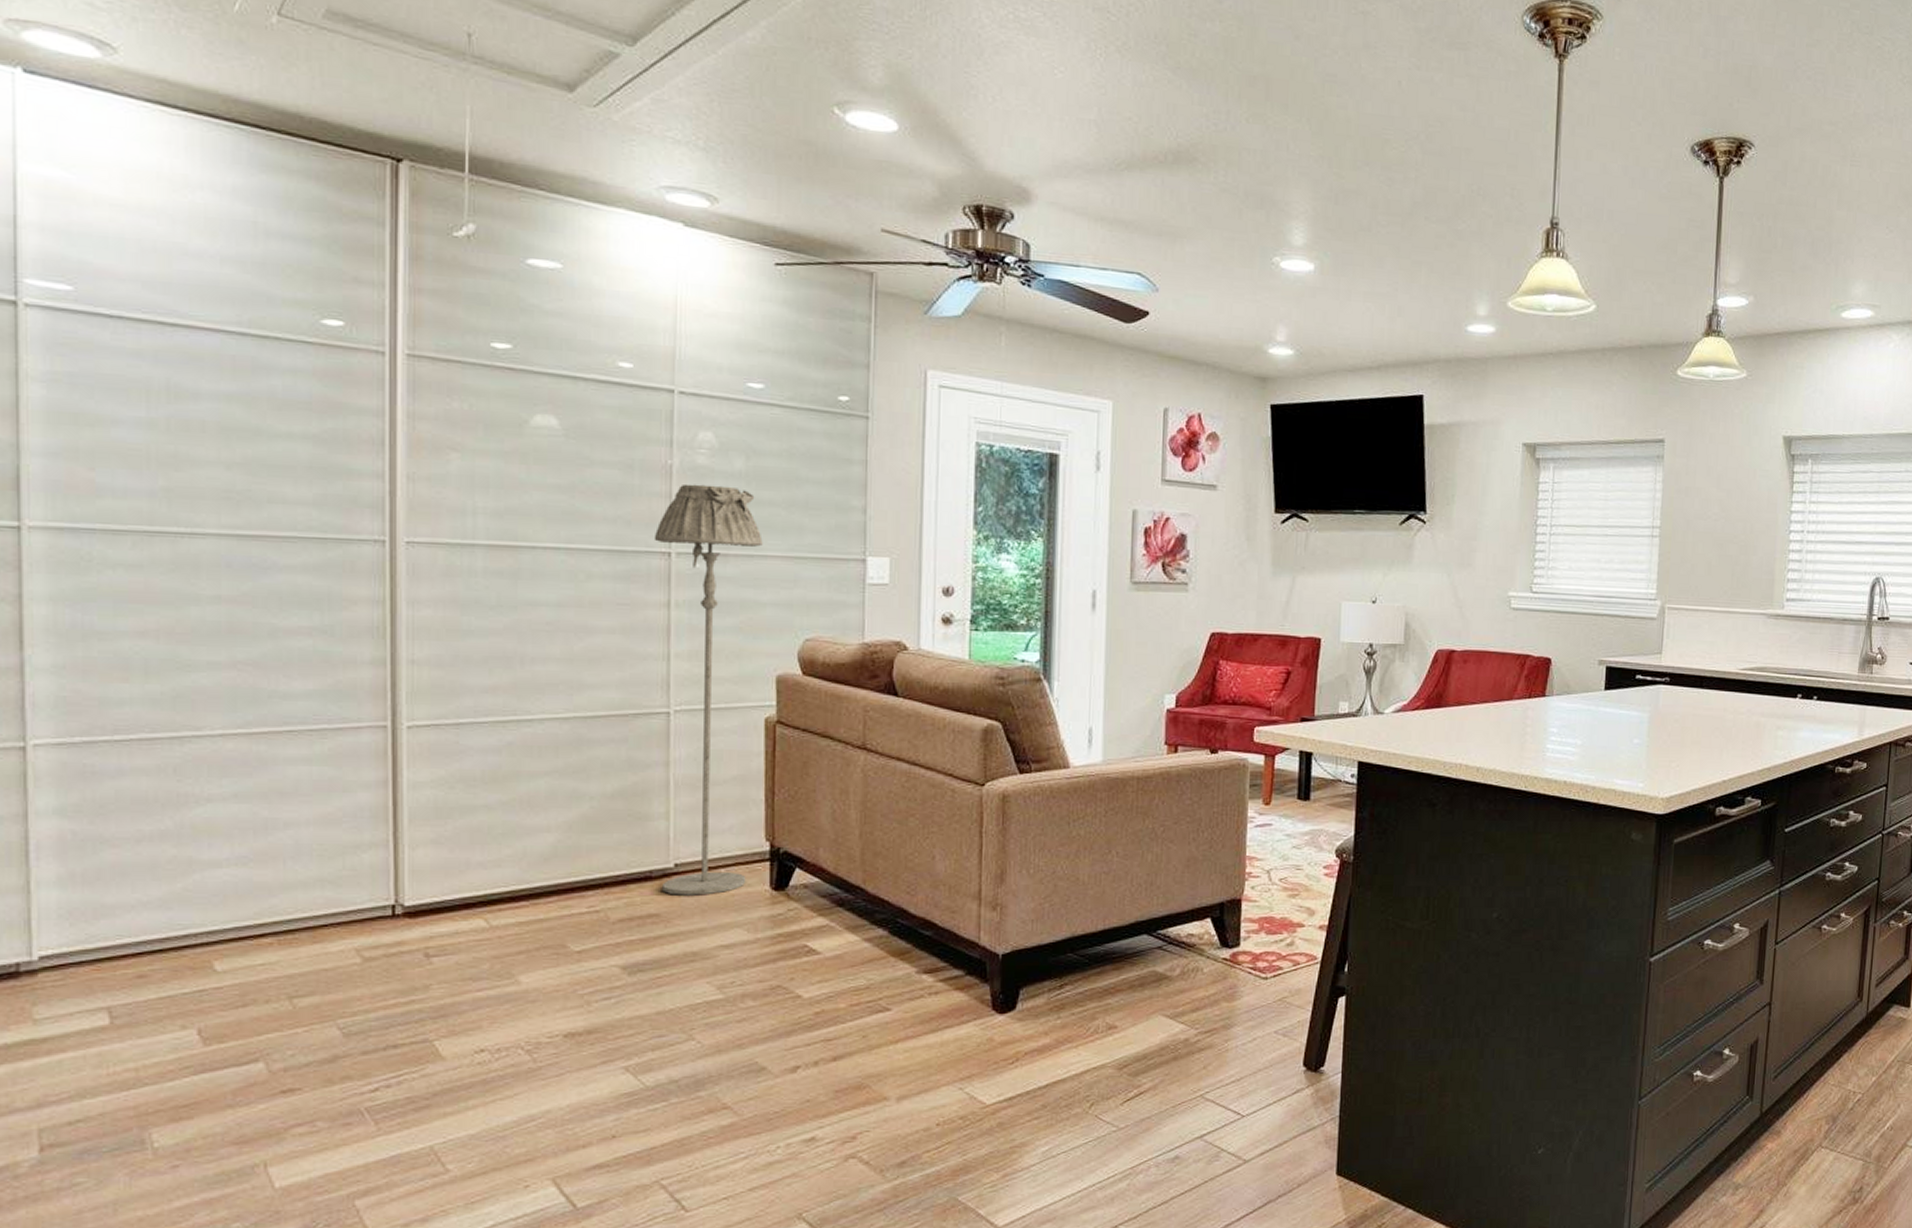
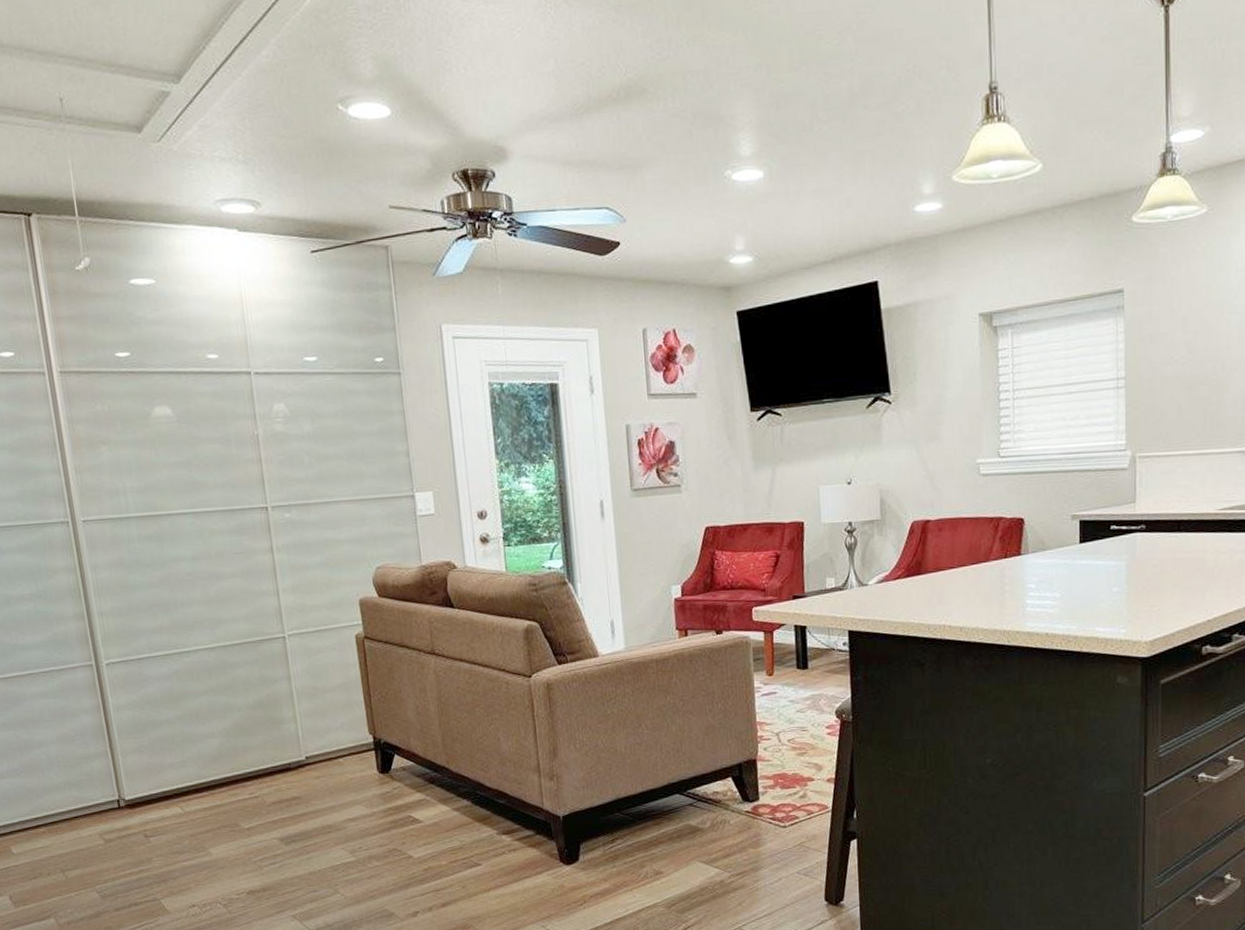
floor lamp: present [653,483,763,895] -> none [253,447,360,782]

